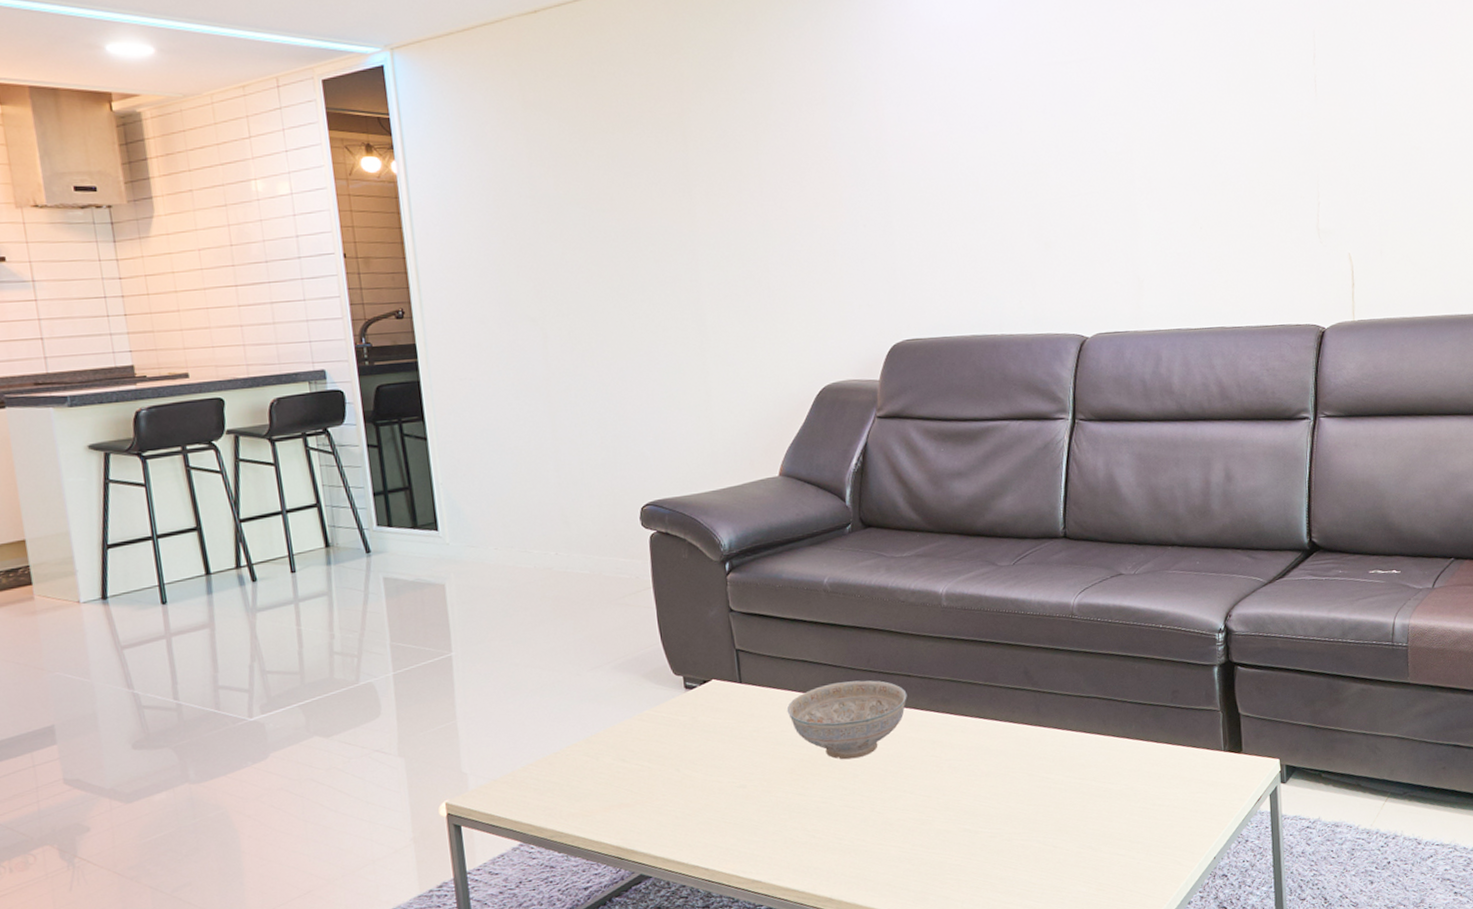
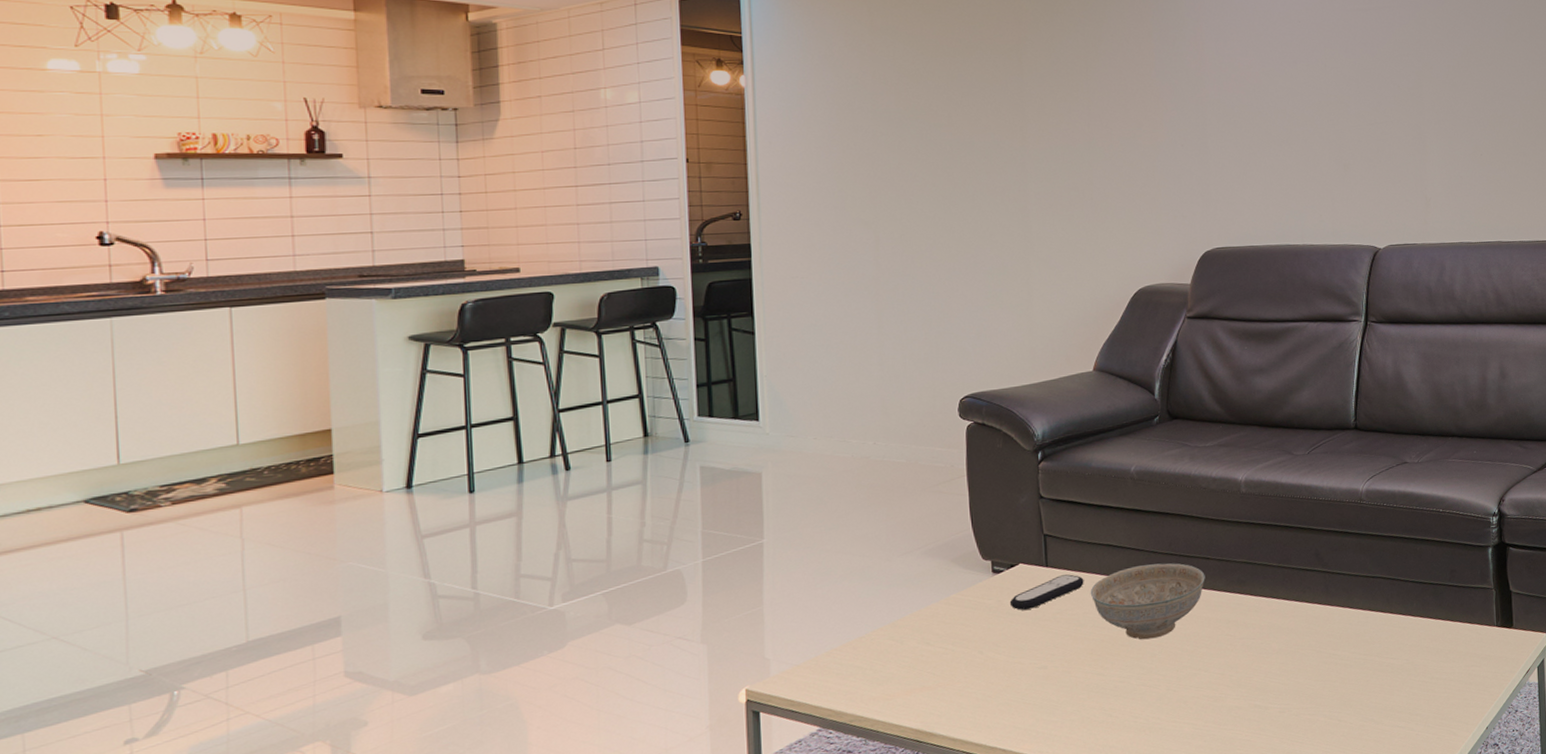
remote control: none [704,691,780,728] -> present [1009,574,1084,610]

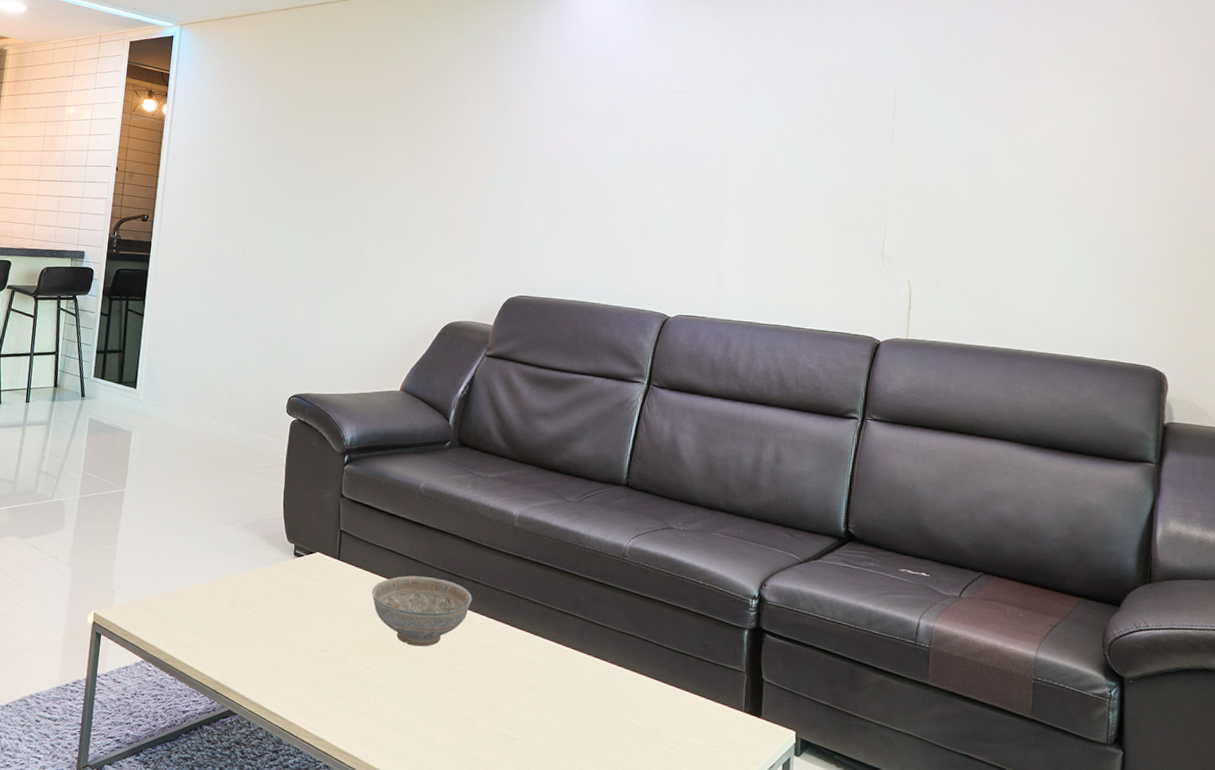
remote control: present [1009,574,1084,610] -> none [304,570,368,595]

